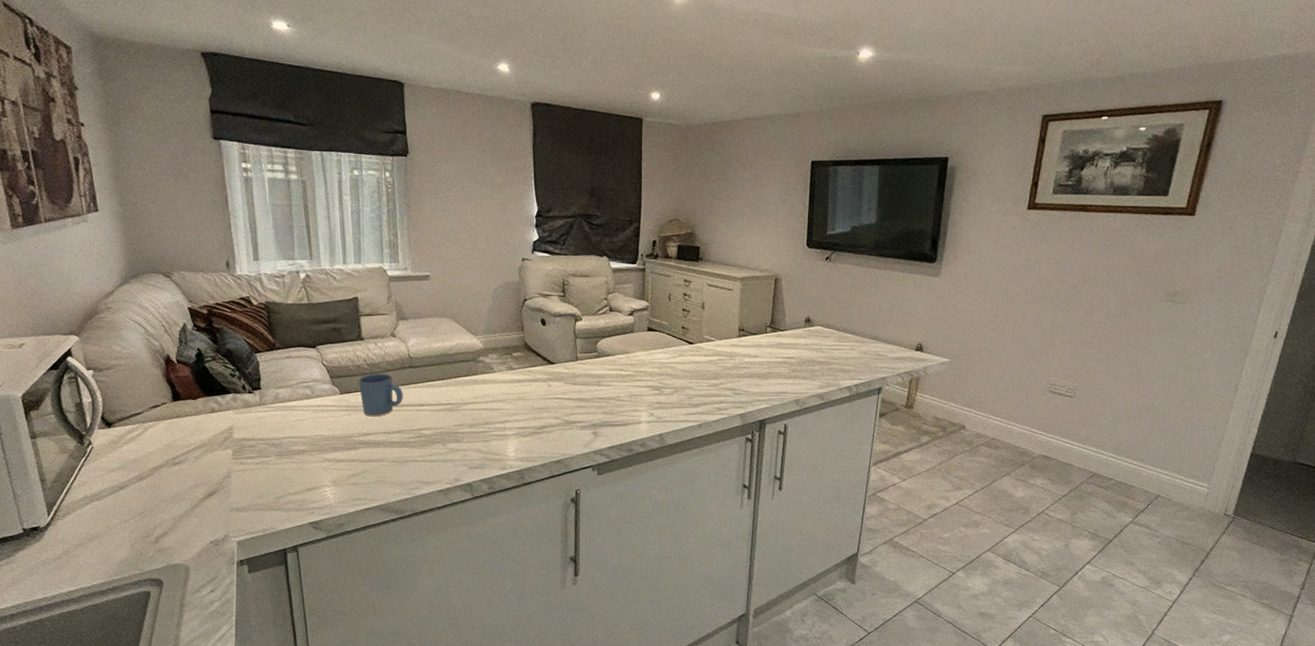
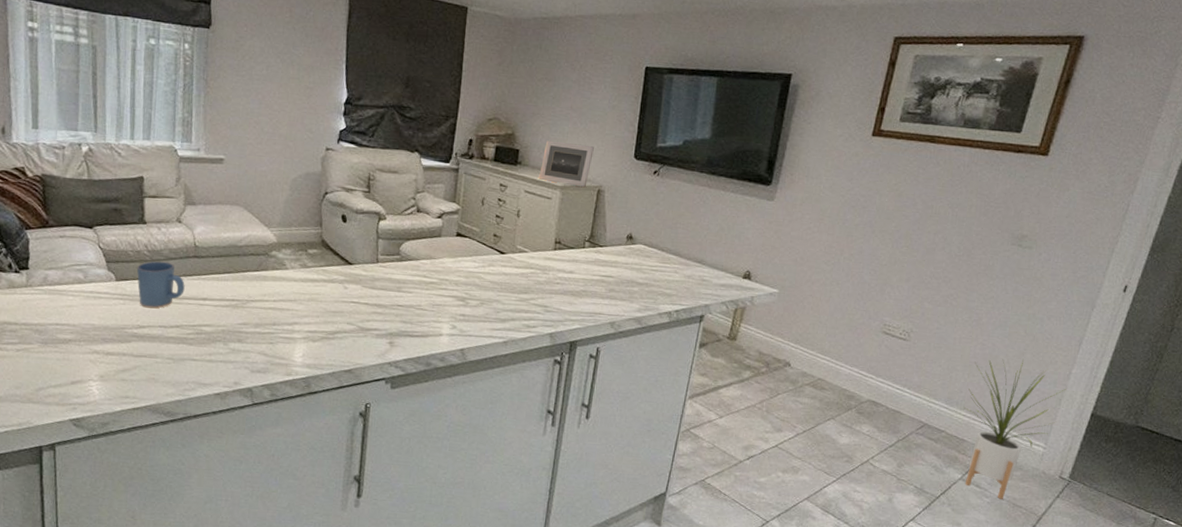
picture frame: none [720,236,769,278] -> present [539,140,594,188]
house plant: none [1130,406,1226,538] -> present [963,358,1067,499]

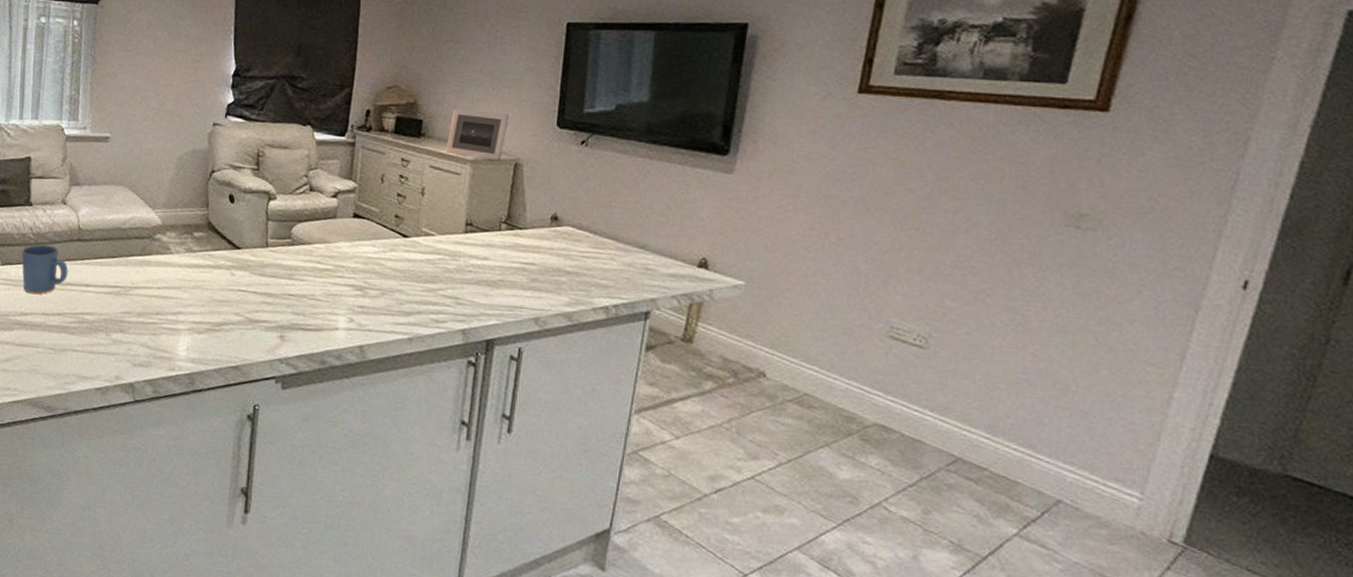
house plant: present [963,358,1067,499] -> none [1013,376,1167,567]

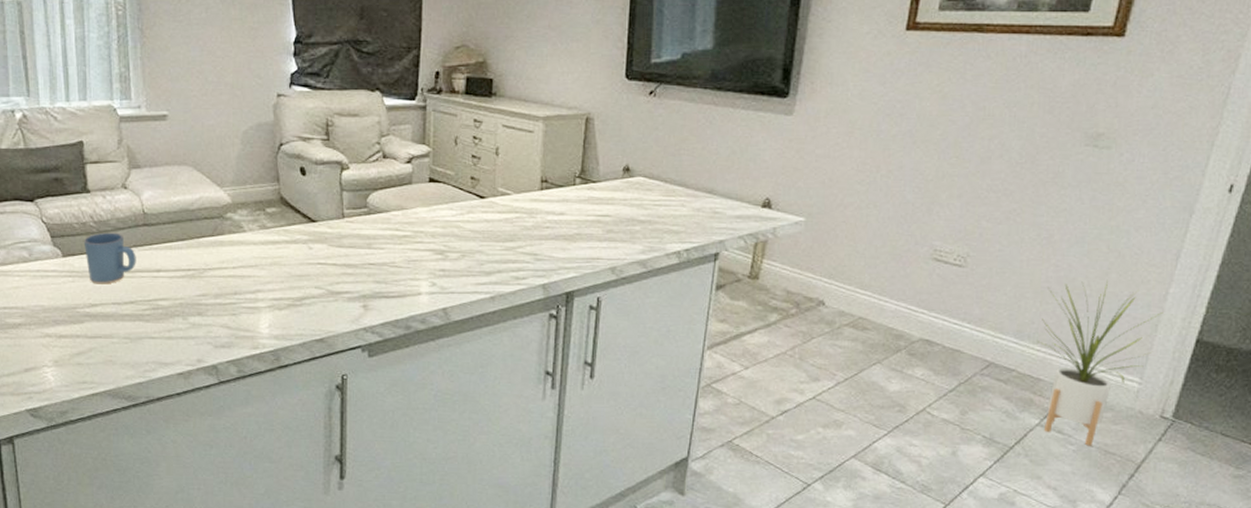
picture frame: present [445,109,509,162] -> none [517,66,578,117]
house plant: none [1013,376,1167,567] -> present [1037,279,1164,446]

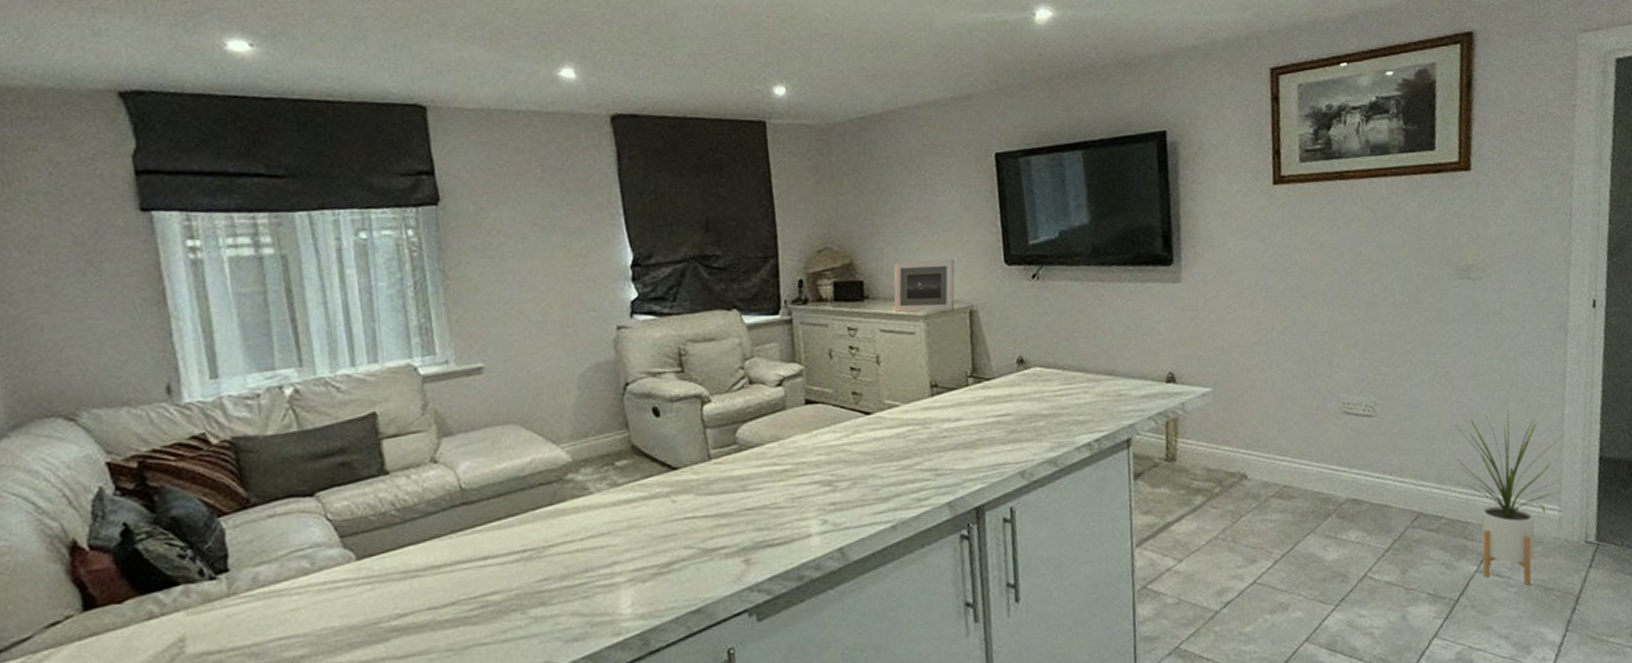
mug: present [83,232,136,284] -> none [383,518,456,588]
picture frame: none [517,66,578,117] -> present [893,259,955,313]

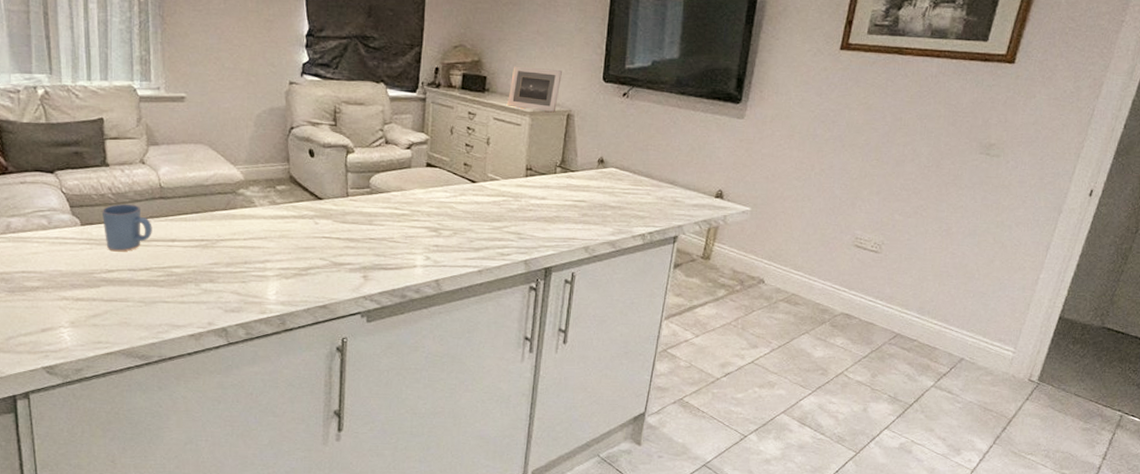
mug: none [383,518,456,588] -> present [101,203,152,252]
house plant: present [1455,409,1564,586] -> none [935,266,1035,404]

